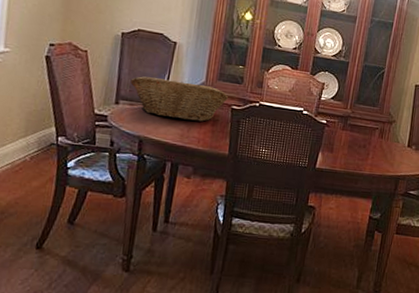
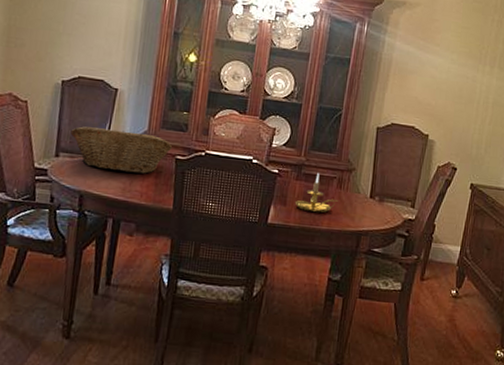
candle holder: none [340,124,379,160] -> present [294,173,338,213]

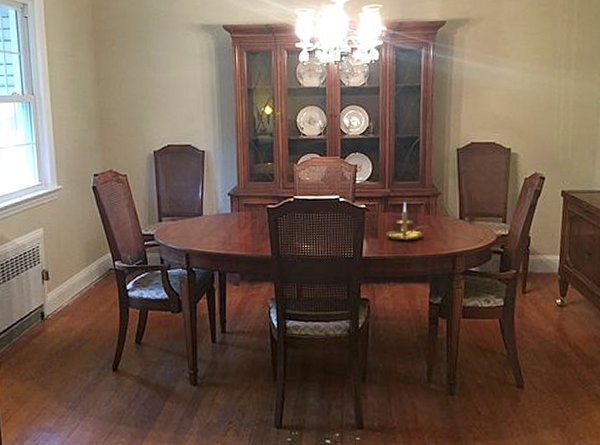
fruit basket: present [70,126,172,174] -> none [169,189,262,228]

